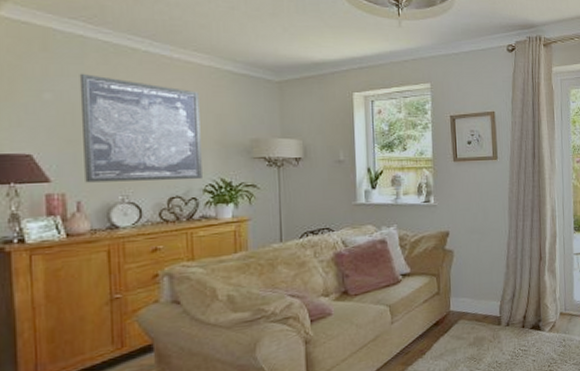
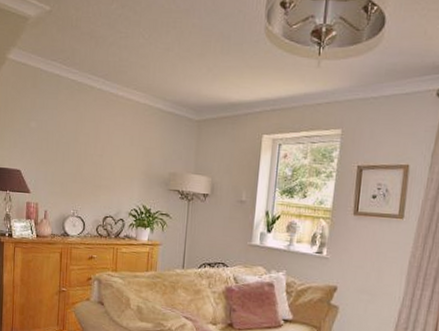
wall art: present [79,73,202,183] -> none [51,106,134,204]

